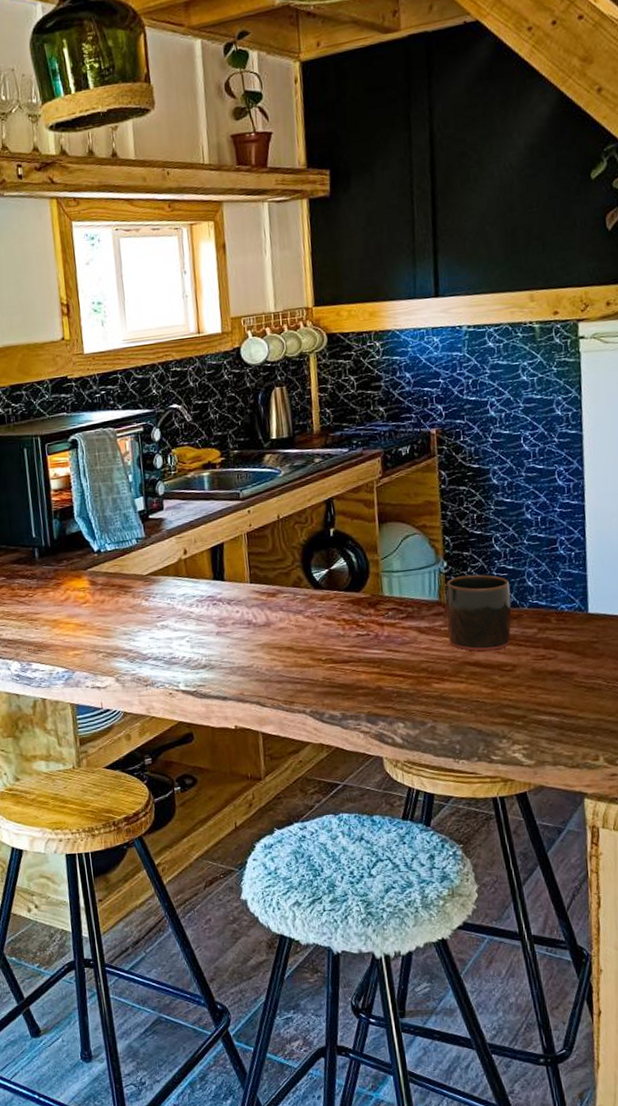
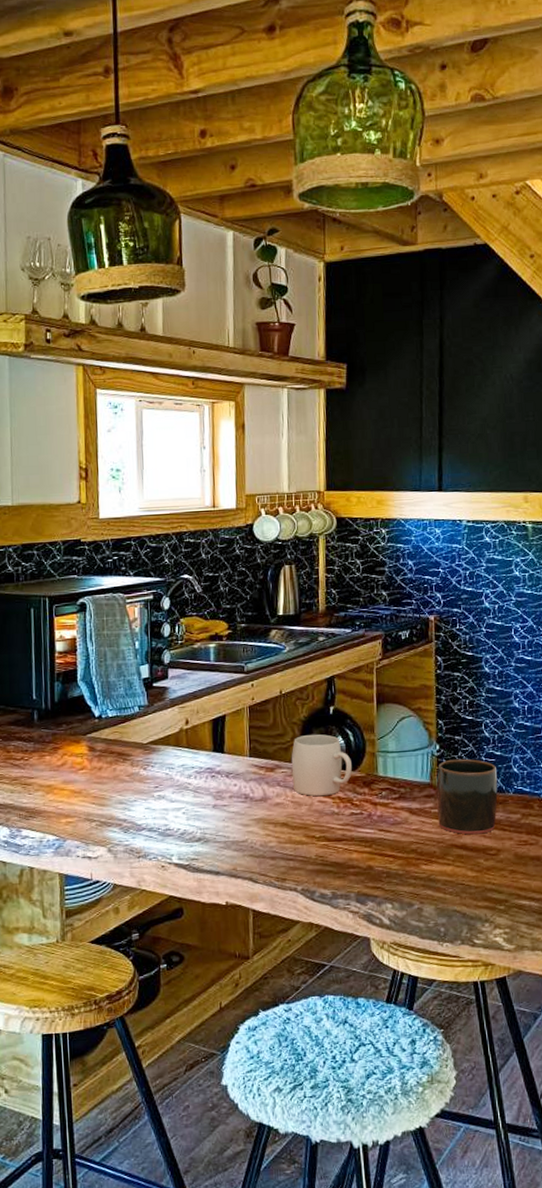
mug: none [292,557,356,620] -> present [291,734,352,797]

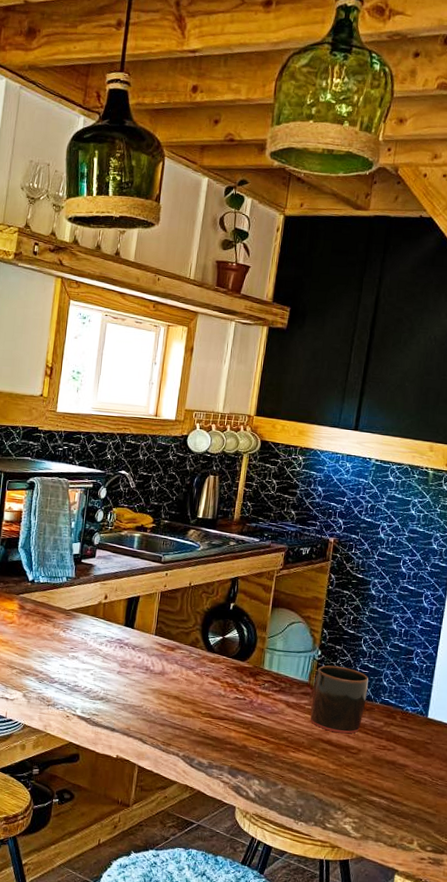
mug: present [291,734,352,797] -> none [189,624,242,679]

